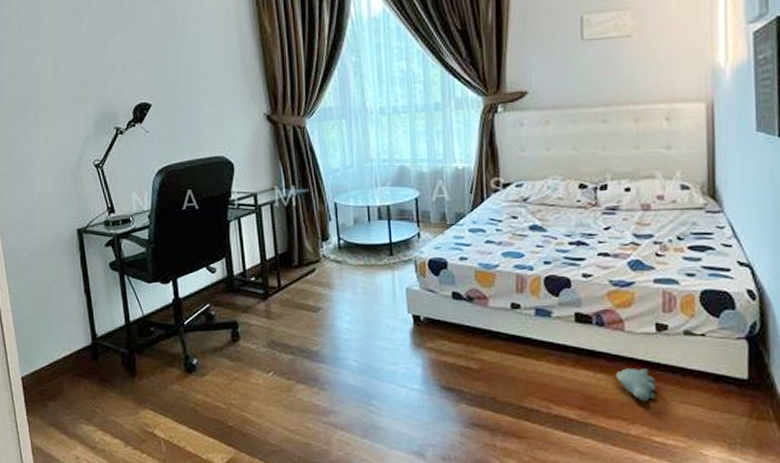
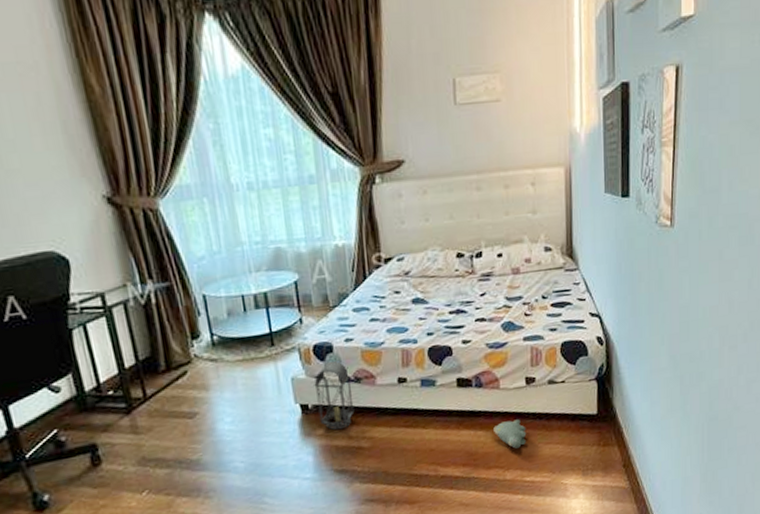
lantern: none [426,256,465,346] -> present [312,339,355,431]

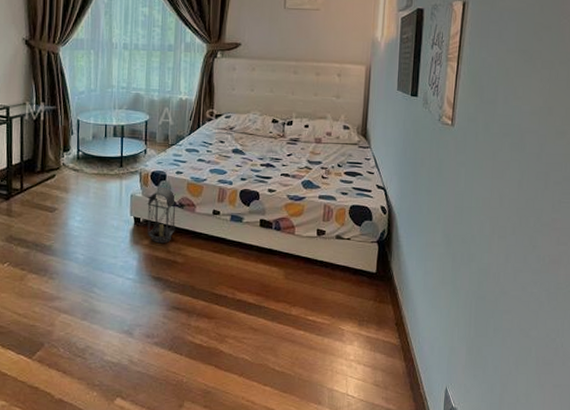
plush toy: present [493,419,527,449] -> none [286,263,314,289]

